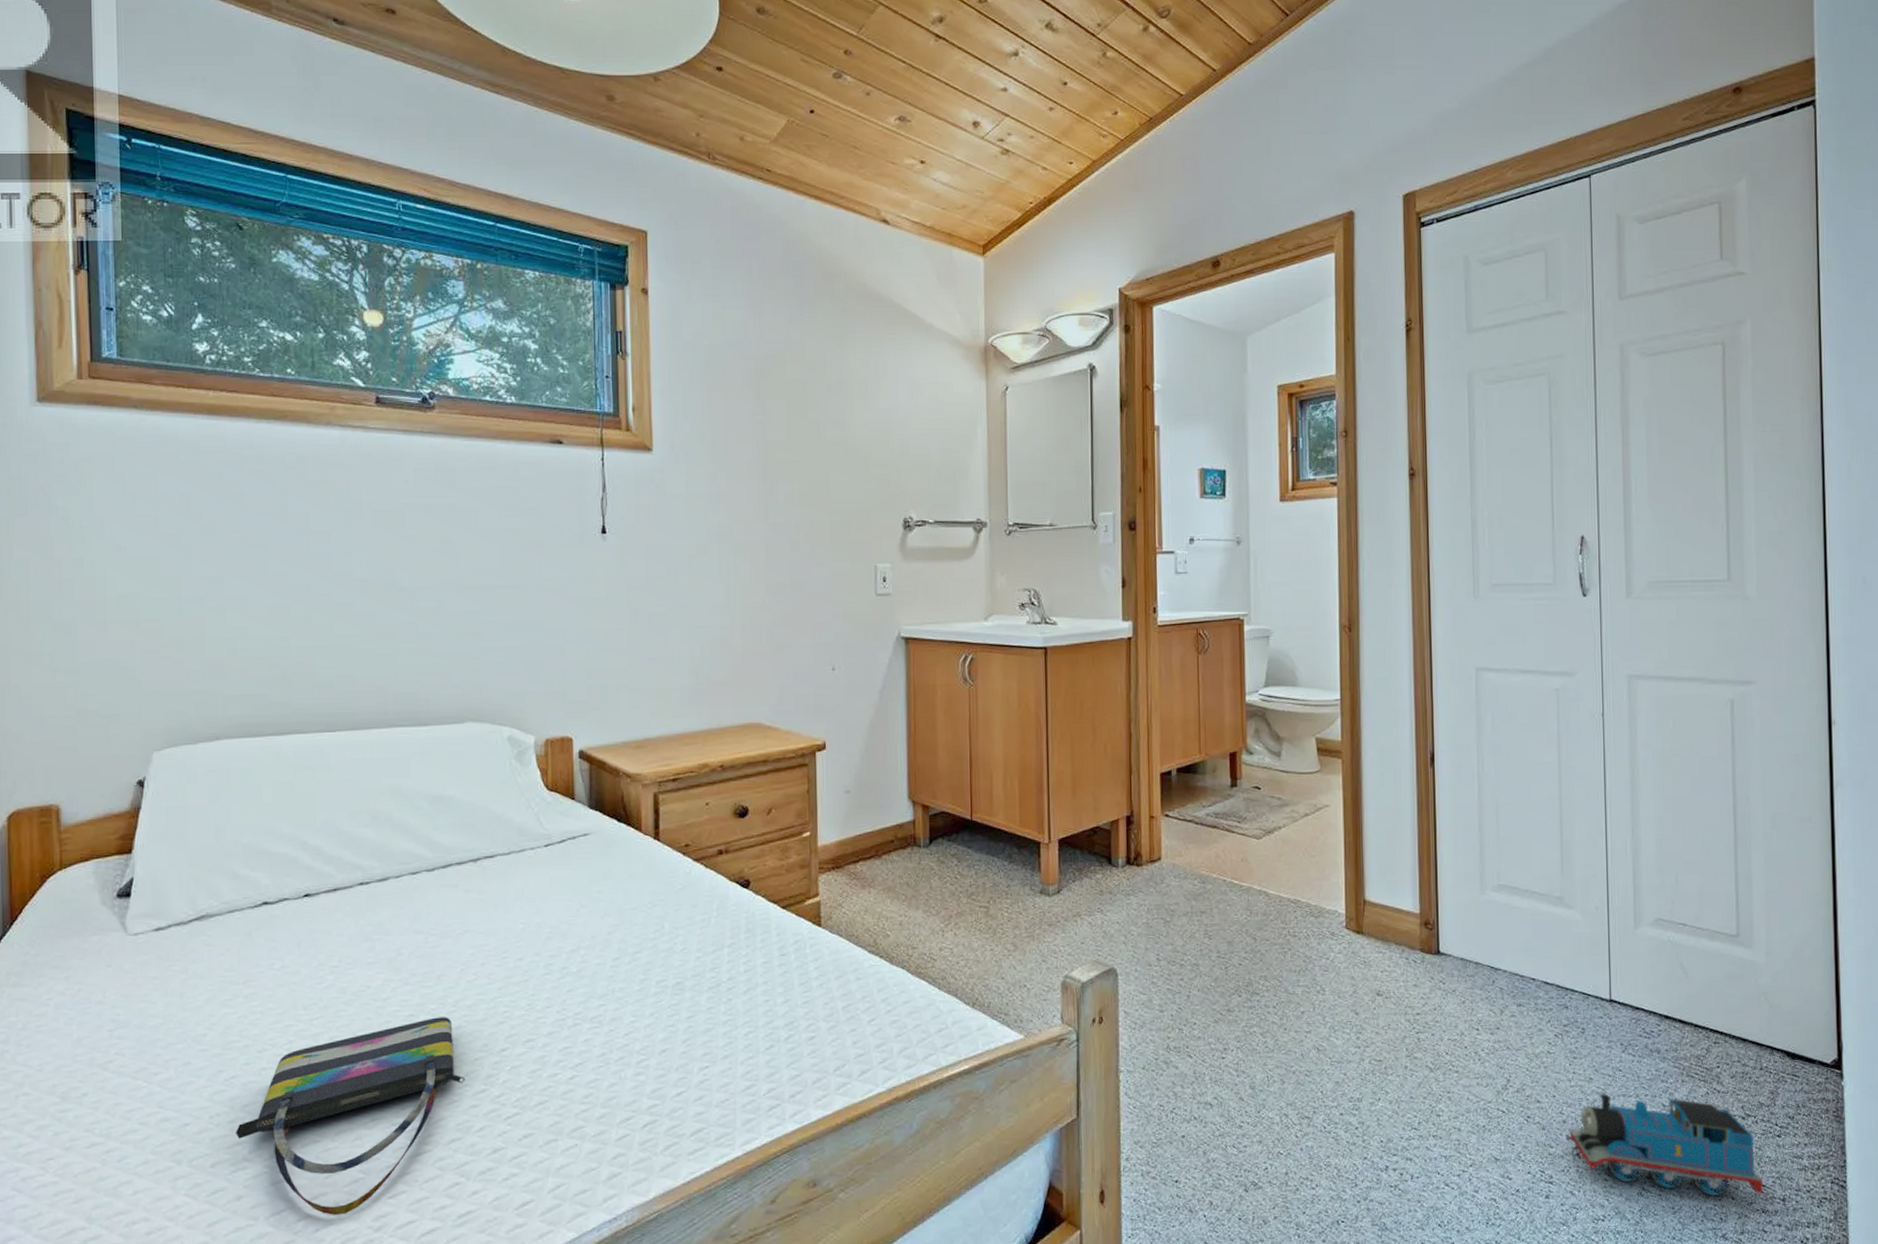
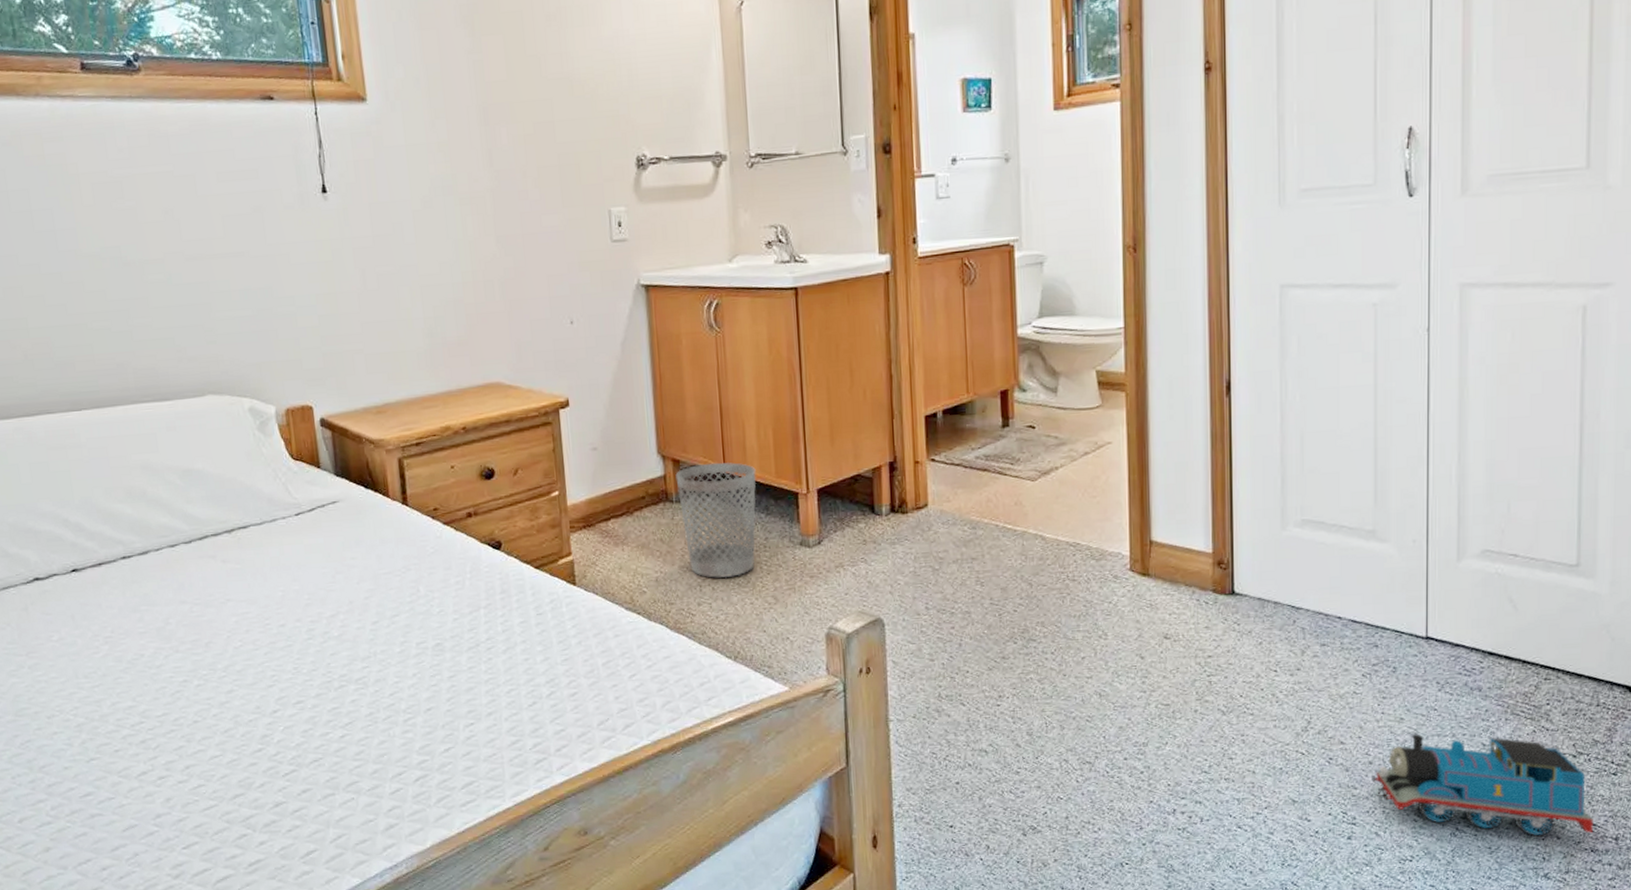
tote bag: present [236,1017,465,1215] -> none [37,681,242,864]
wastebasket: none [924,809,1001,924] -> present [675,462,757,579]

